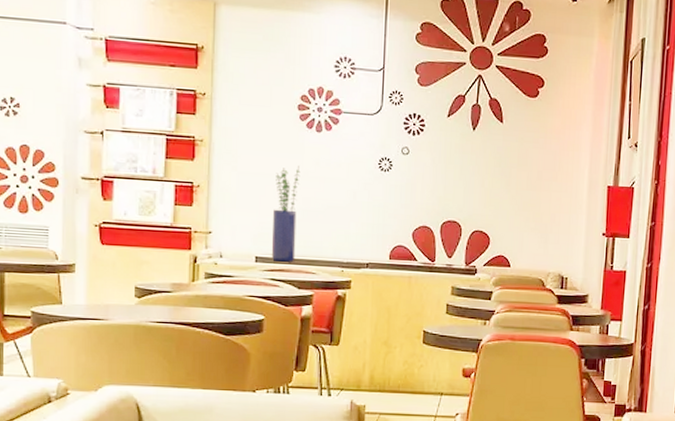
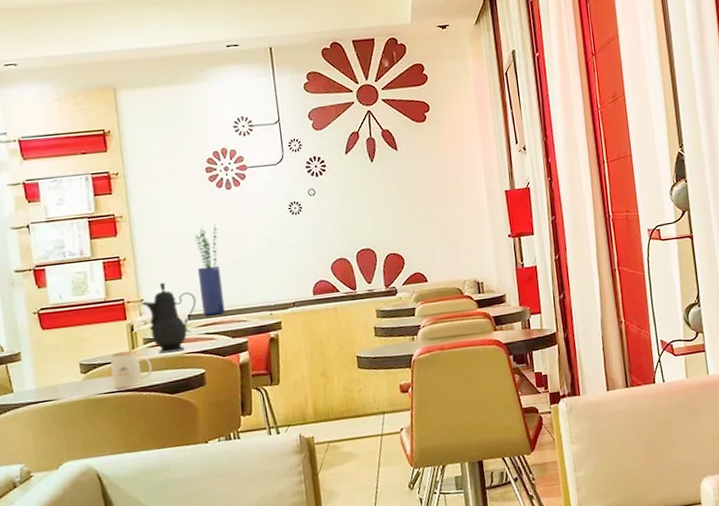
mug: none [166,285,210,321] -> present [110,353,152,389]
coffeepot: none [208,217,266,293] -> present [140,282,196,354]

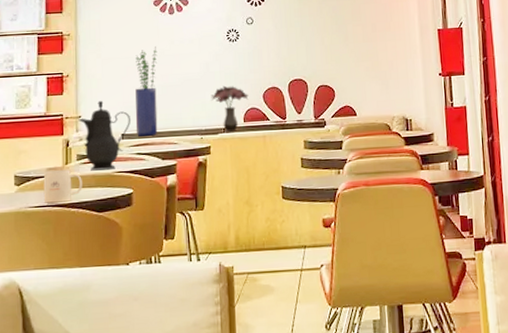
flower arrangement: none [277,259,317,306] -> present [211,85,249,132]

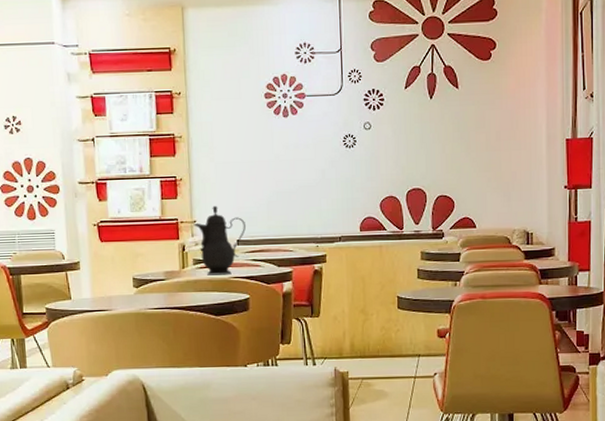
mug: present [43,169,82,203] -> none [161,273,200,305]
vase: present [135,47,158,136] -> none [249,151,273,243]
flower arrangement: present [211,85,249,132] -> none [326,193,365,241]

